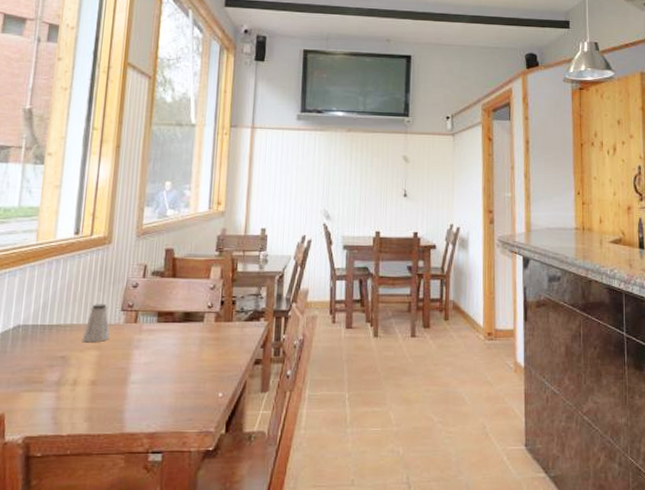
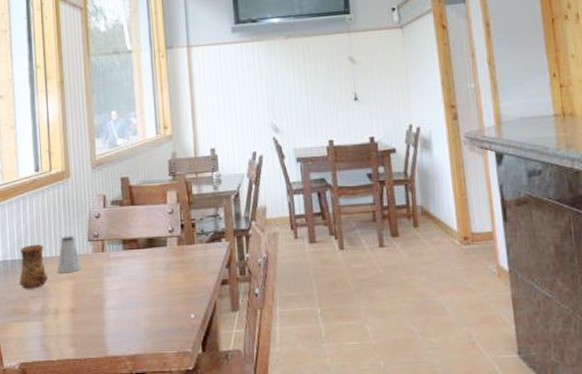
cup: none [37,310,72,357] -> present [19,244,48,289]

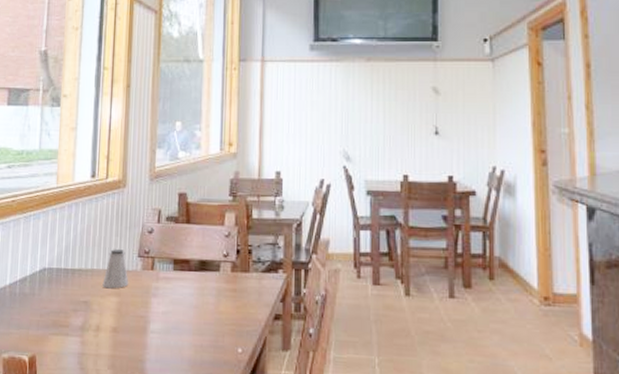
cup: present [19,244,48,289] -> none [62,254,92,302]

